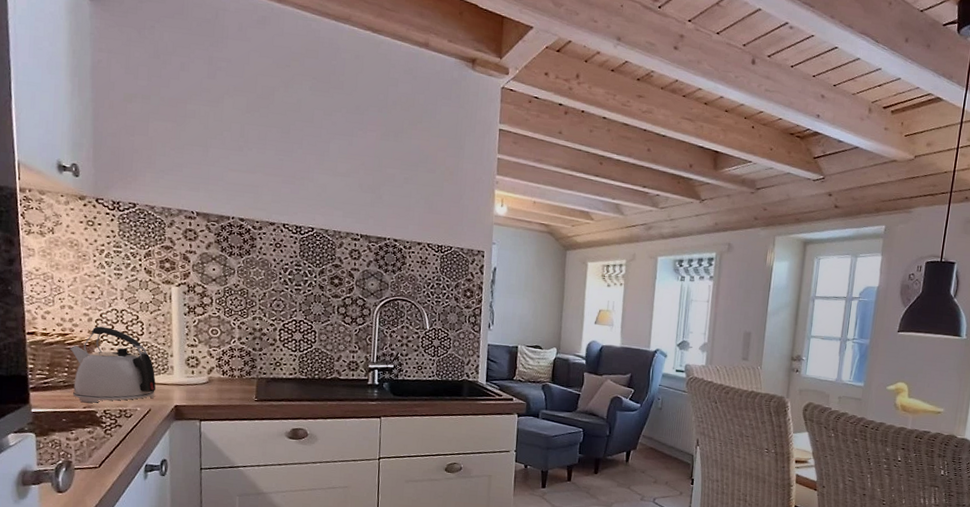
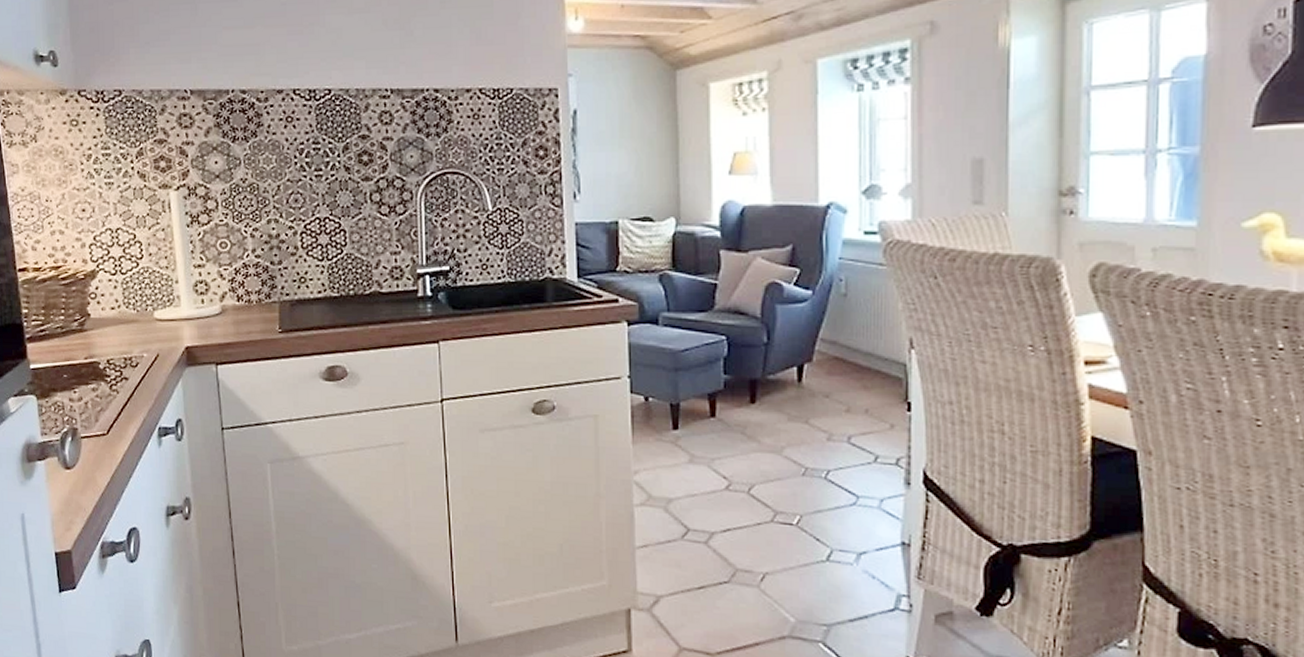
kettle: present [70,326,156,403] -> none [65,253,162,351]

